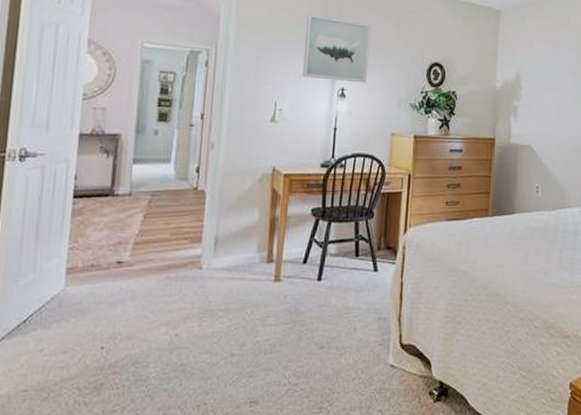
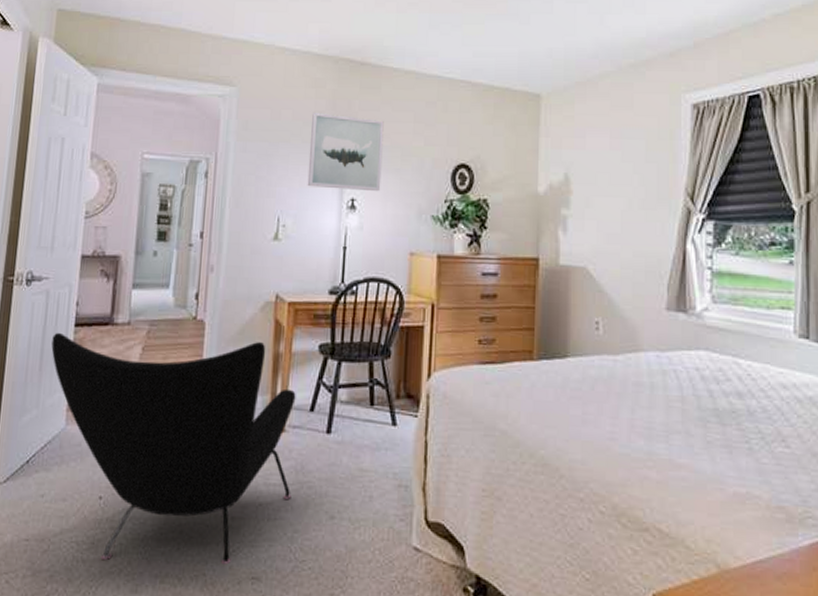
armchair: none [48,203,291,400] -> present [51,332,296,565]

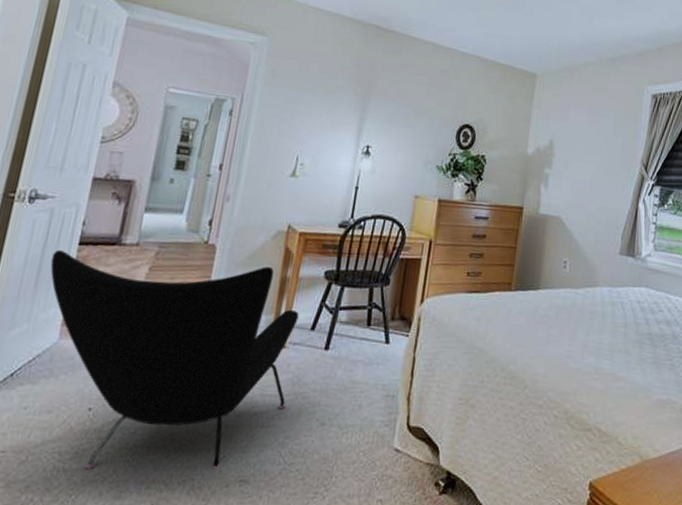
wall art: present [307,112,384,192] -> none [327,67,402,142]

